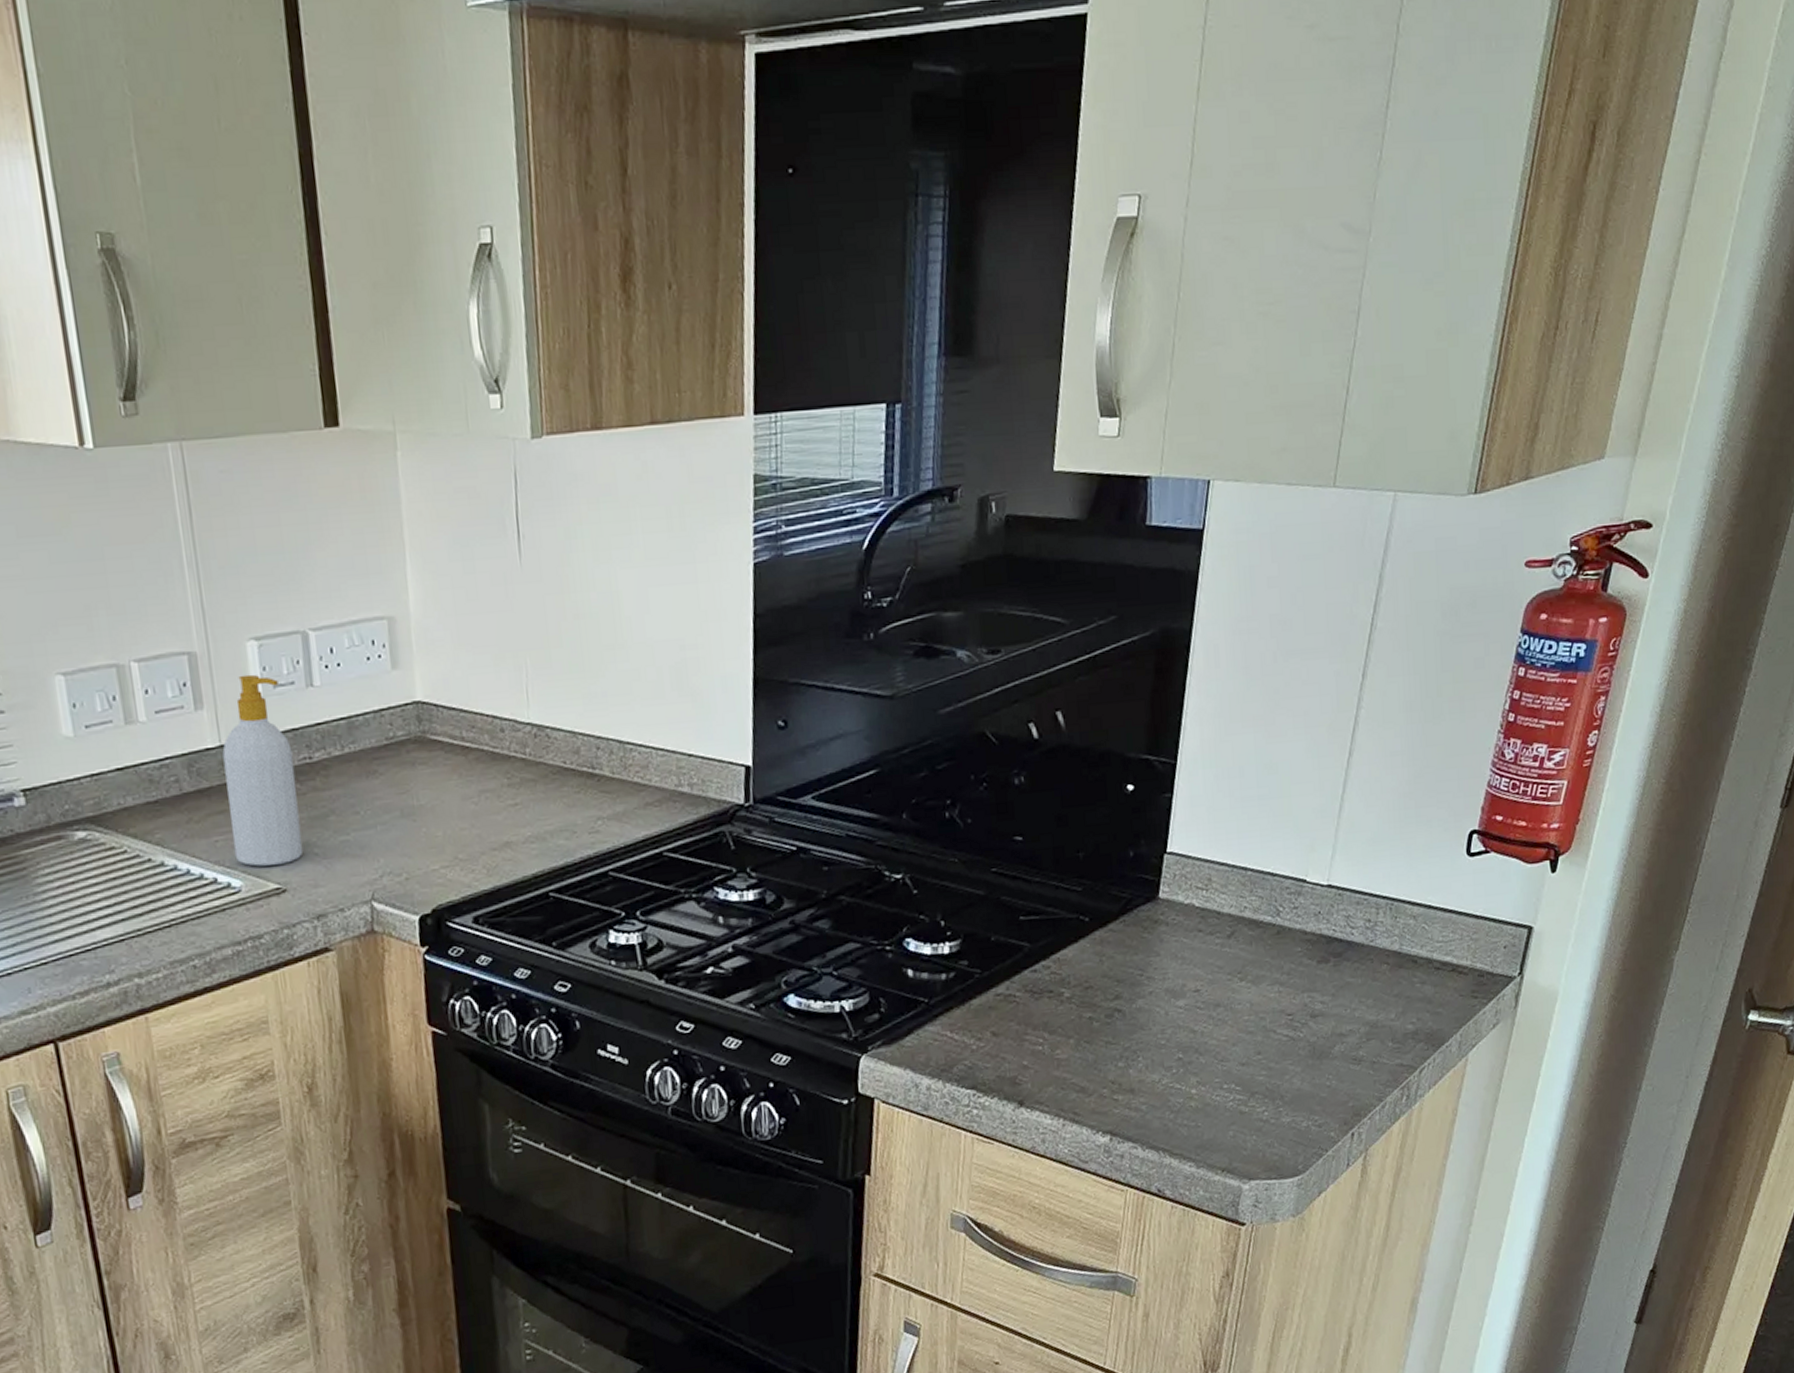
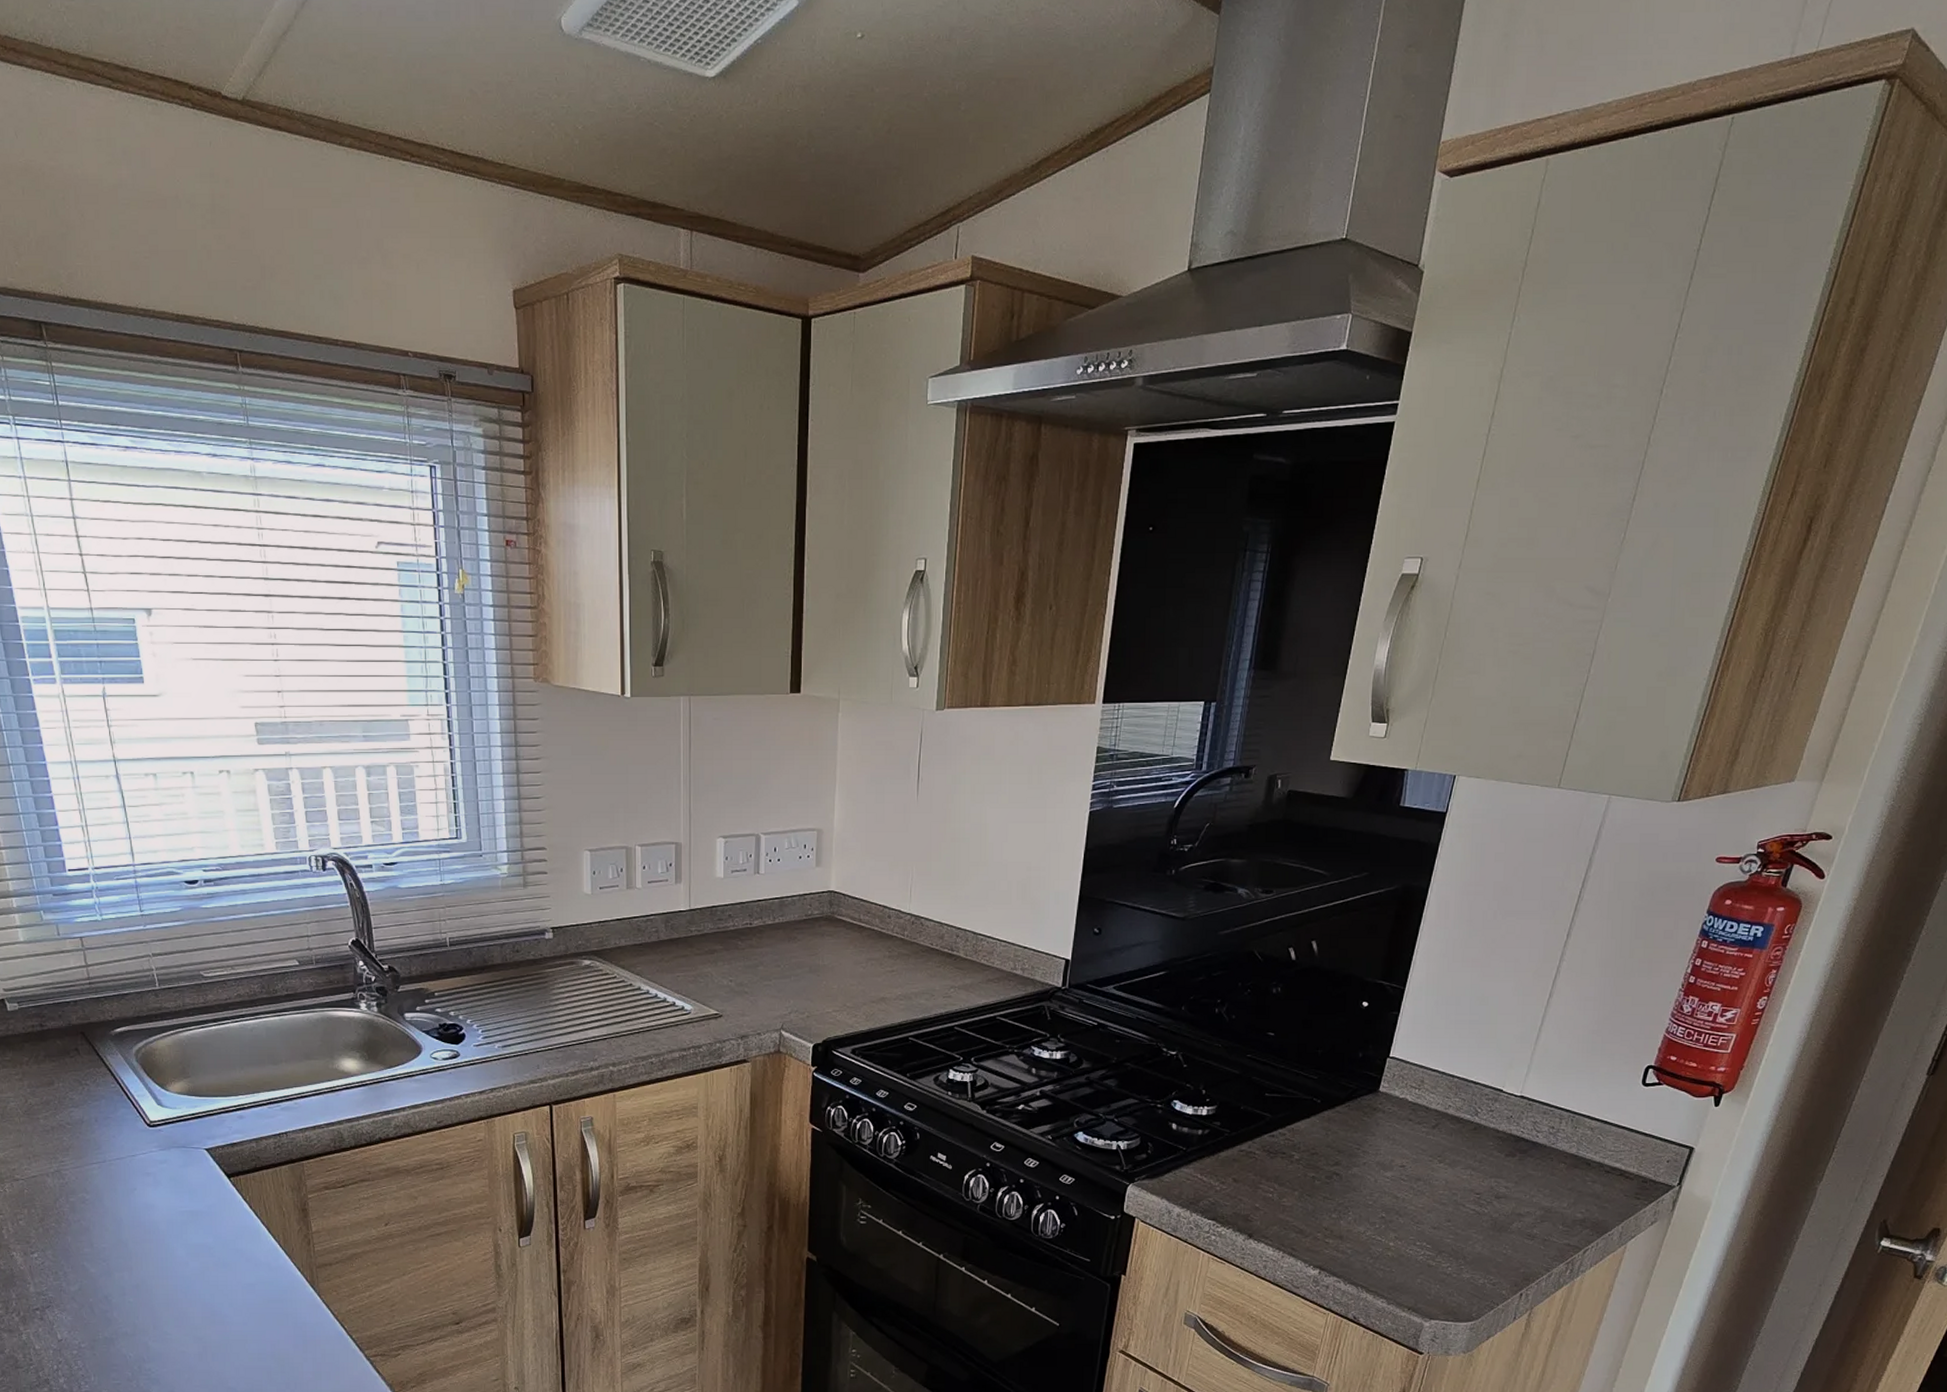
soap bottle: present [222,674,304,867] -> none [689,861,739,997]

